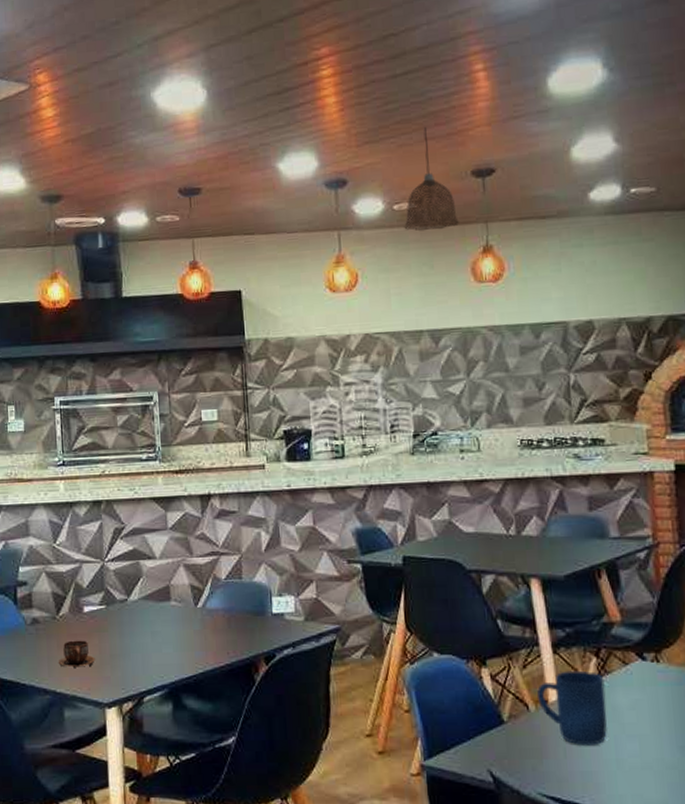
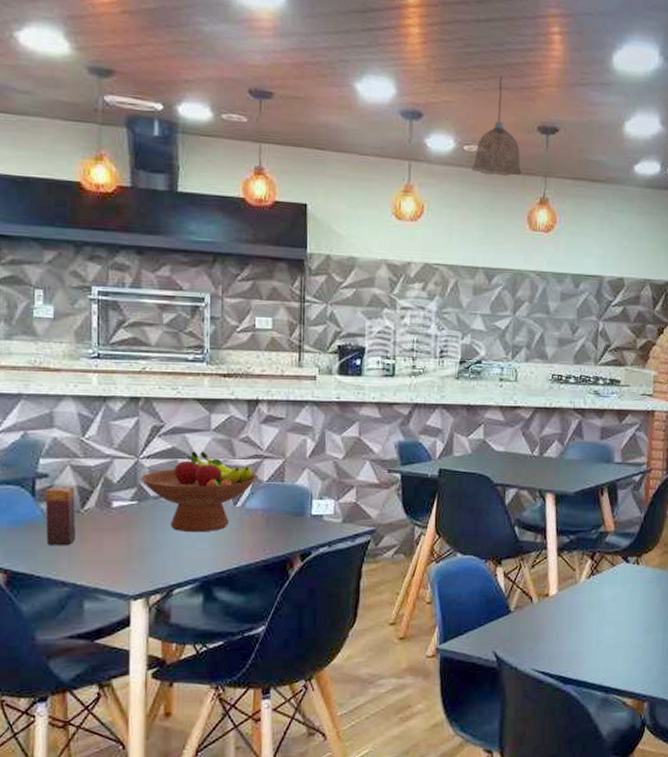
candle: none [25,592,54,652] -> present [45,486,77,545]
cup: present [58,640,95,669] -> none [80,534,122,562]
fruit bowl: none [107,551,216,636] -> present [140,451,257,533]
mug: present [536,670,607,745] -> none [540,570,595,630]

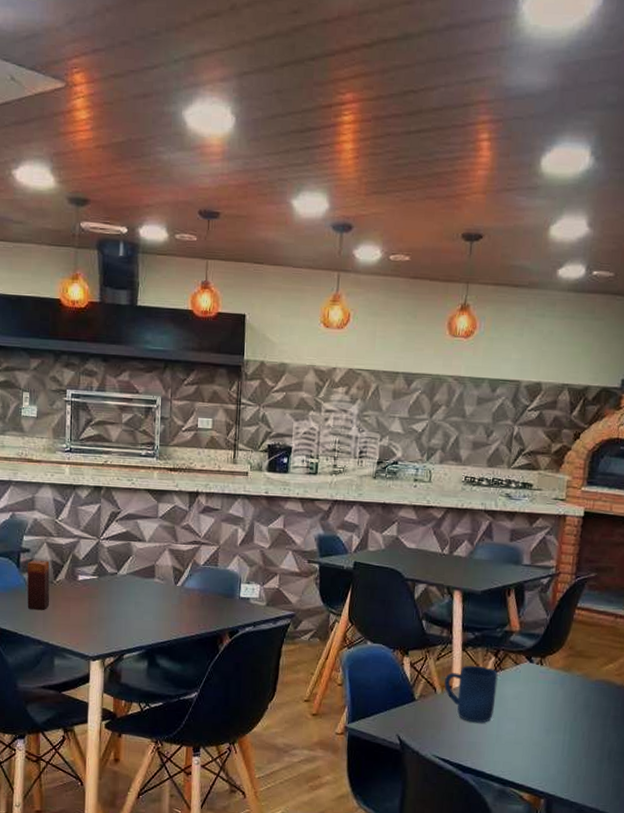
fruit bowl: present [140,451,257,533] -> none [101,535,195,607]
pendant lamp: present [472,77,522,177] -> none [396,186,444,284]
mug: none [540,570,595,630] -> present [444,665,498,723]

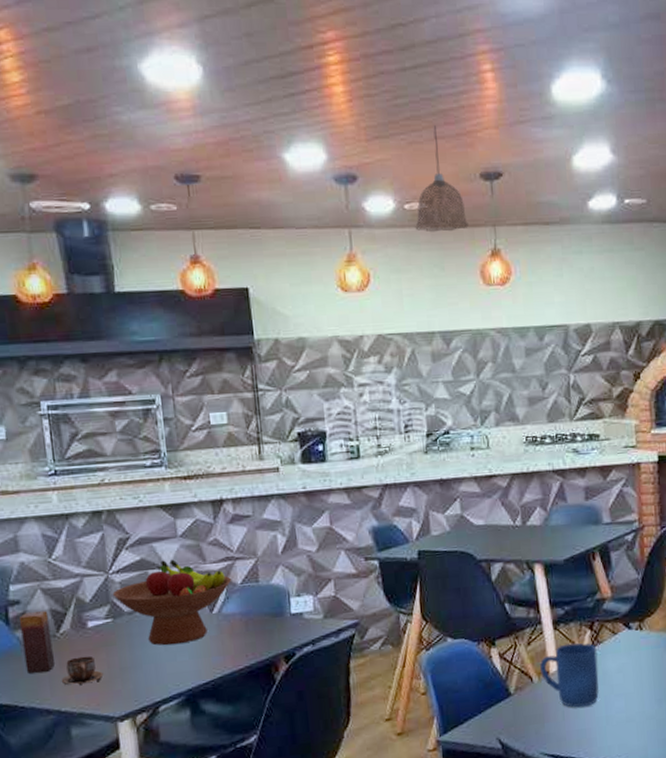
cup: none [52,602,85,626] -> present [61,656,104,686]
fruit bowl: none [101,535,195,607] -> present [112,559,231,646]
pendant lamp: none [396,186,444,284] -> present [415,126,469,233]

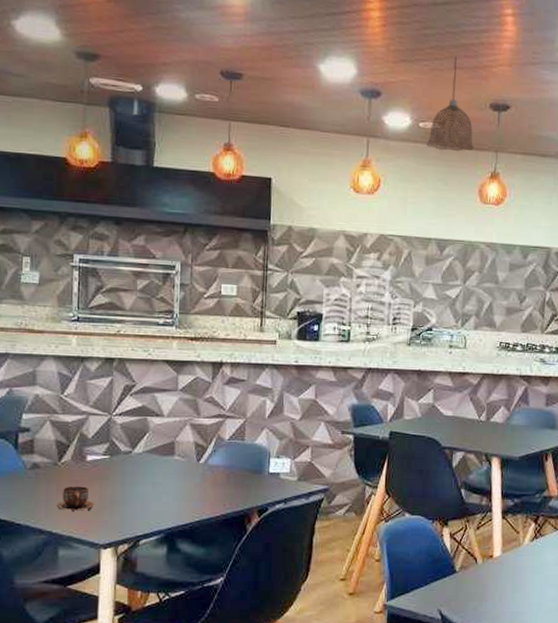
candle: present [18,610,56,673] -> none [26,439,54,495]
fruit bowl: present [112,559,231,646] -> none [113,410,220,487]
mug: present [539,642,599,708] -> none [484,533,539,592]

